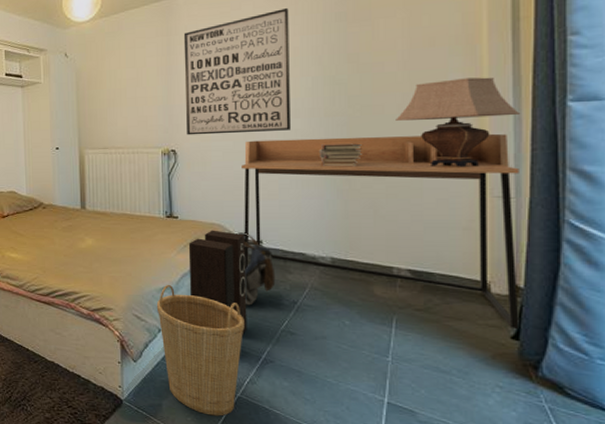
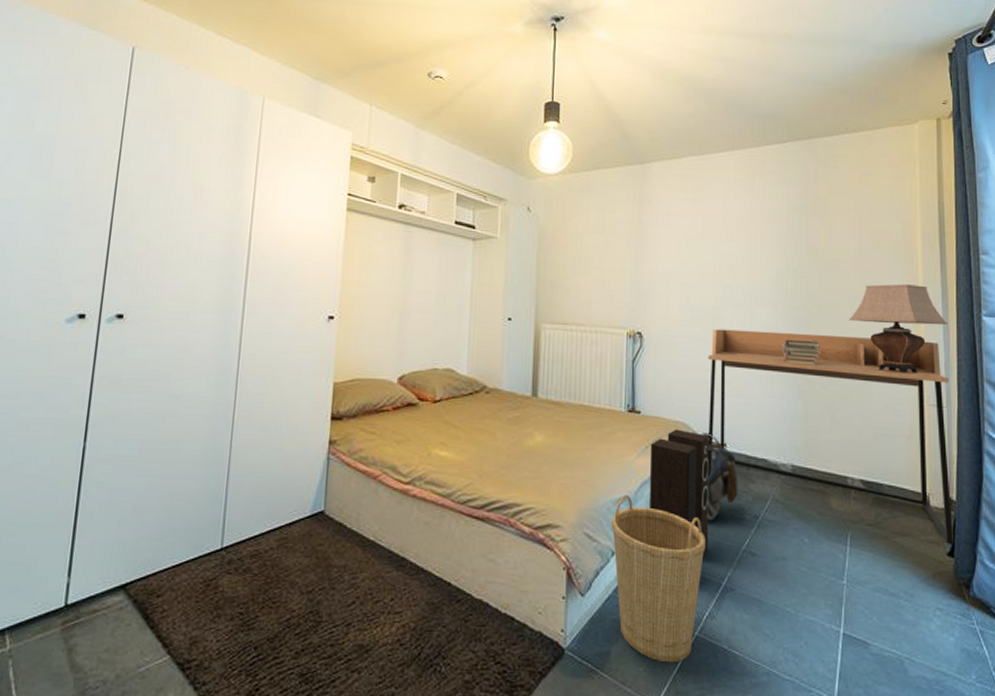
wall art: present [183,7,292,135] -> none [654,191,757,321]

